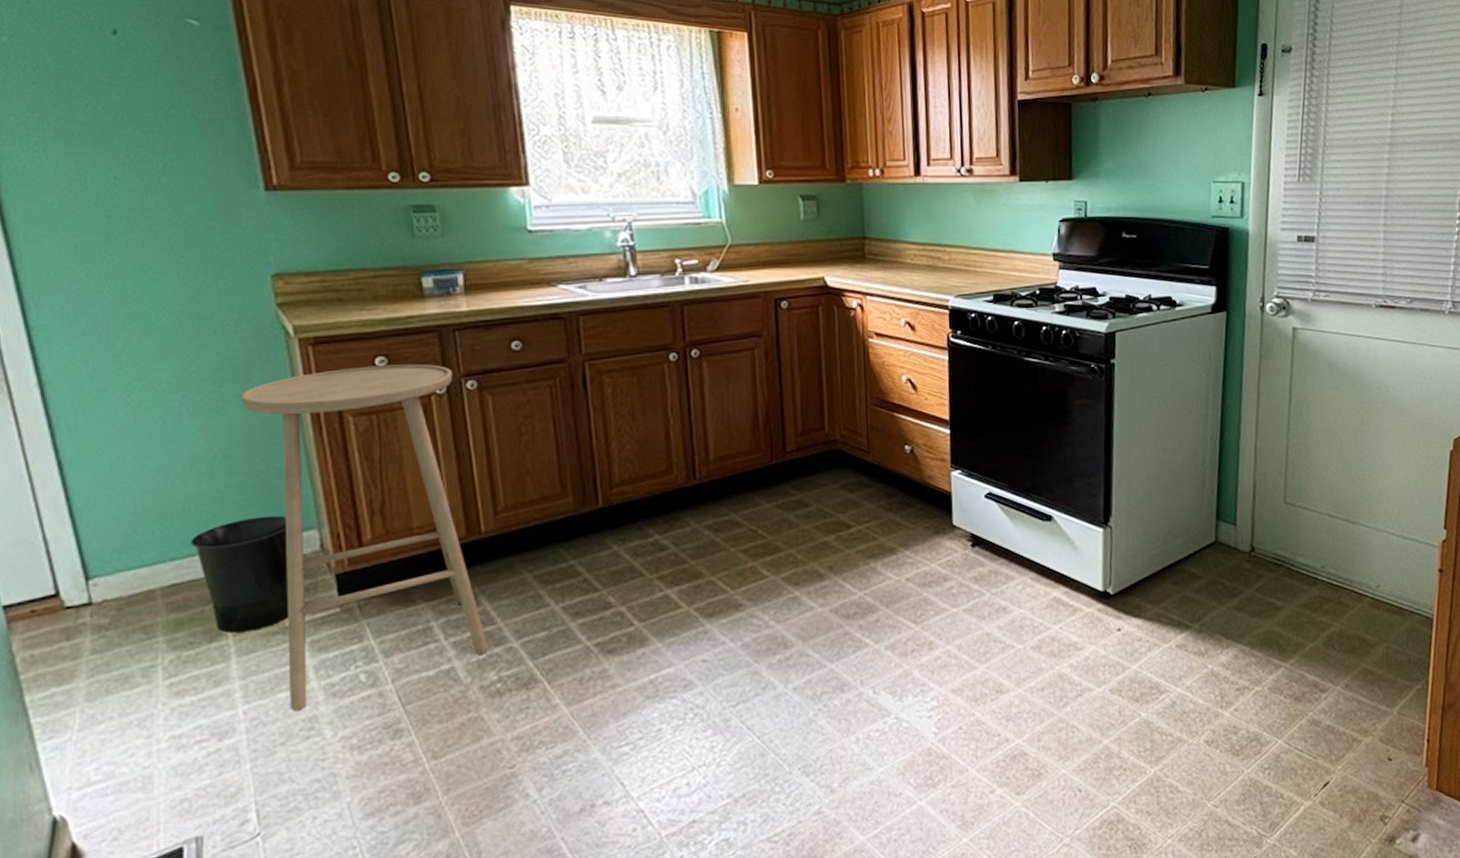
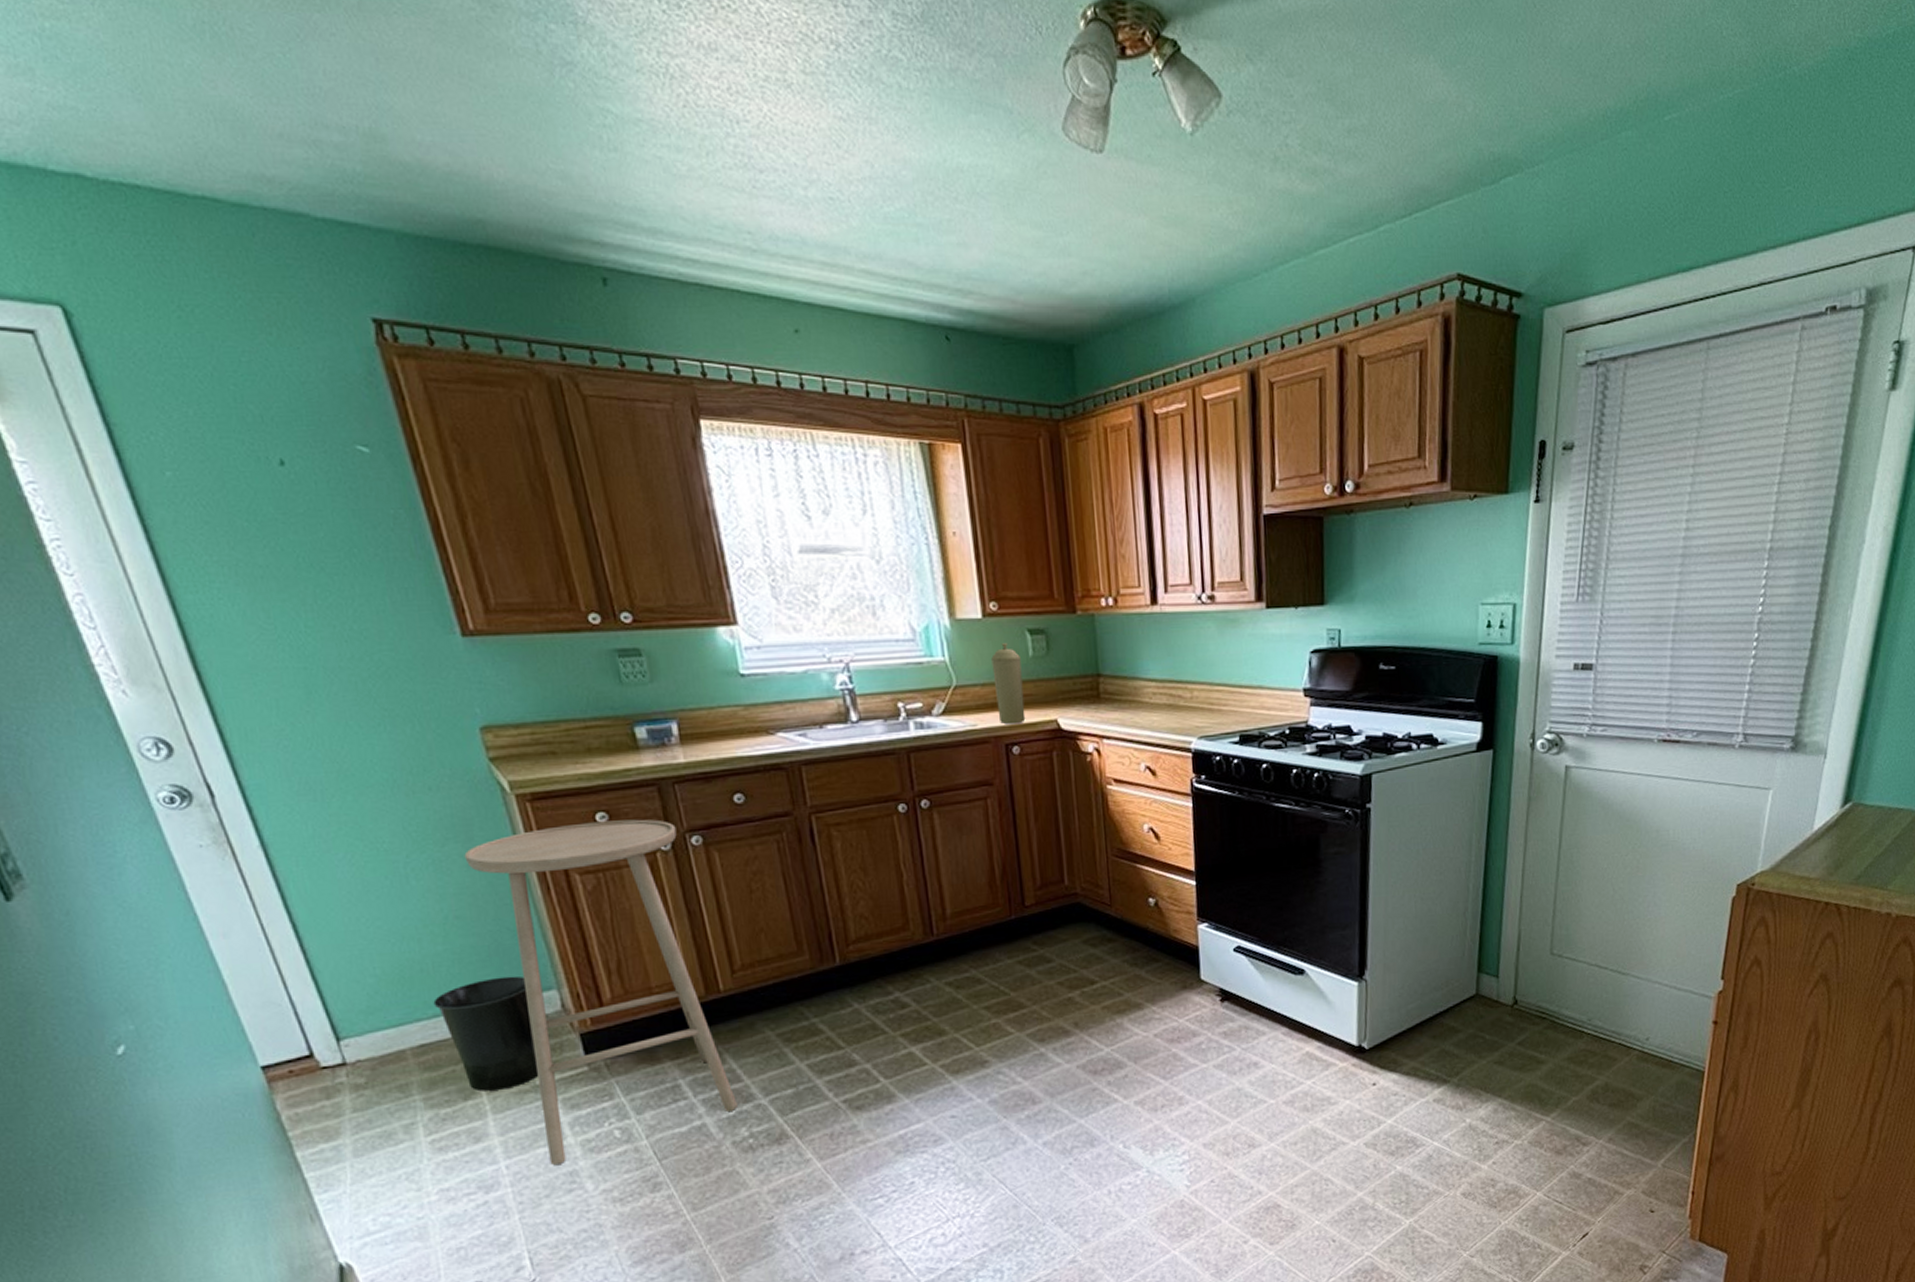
canister: none [765,207,795,281] -> present [991,643,1026,725]

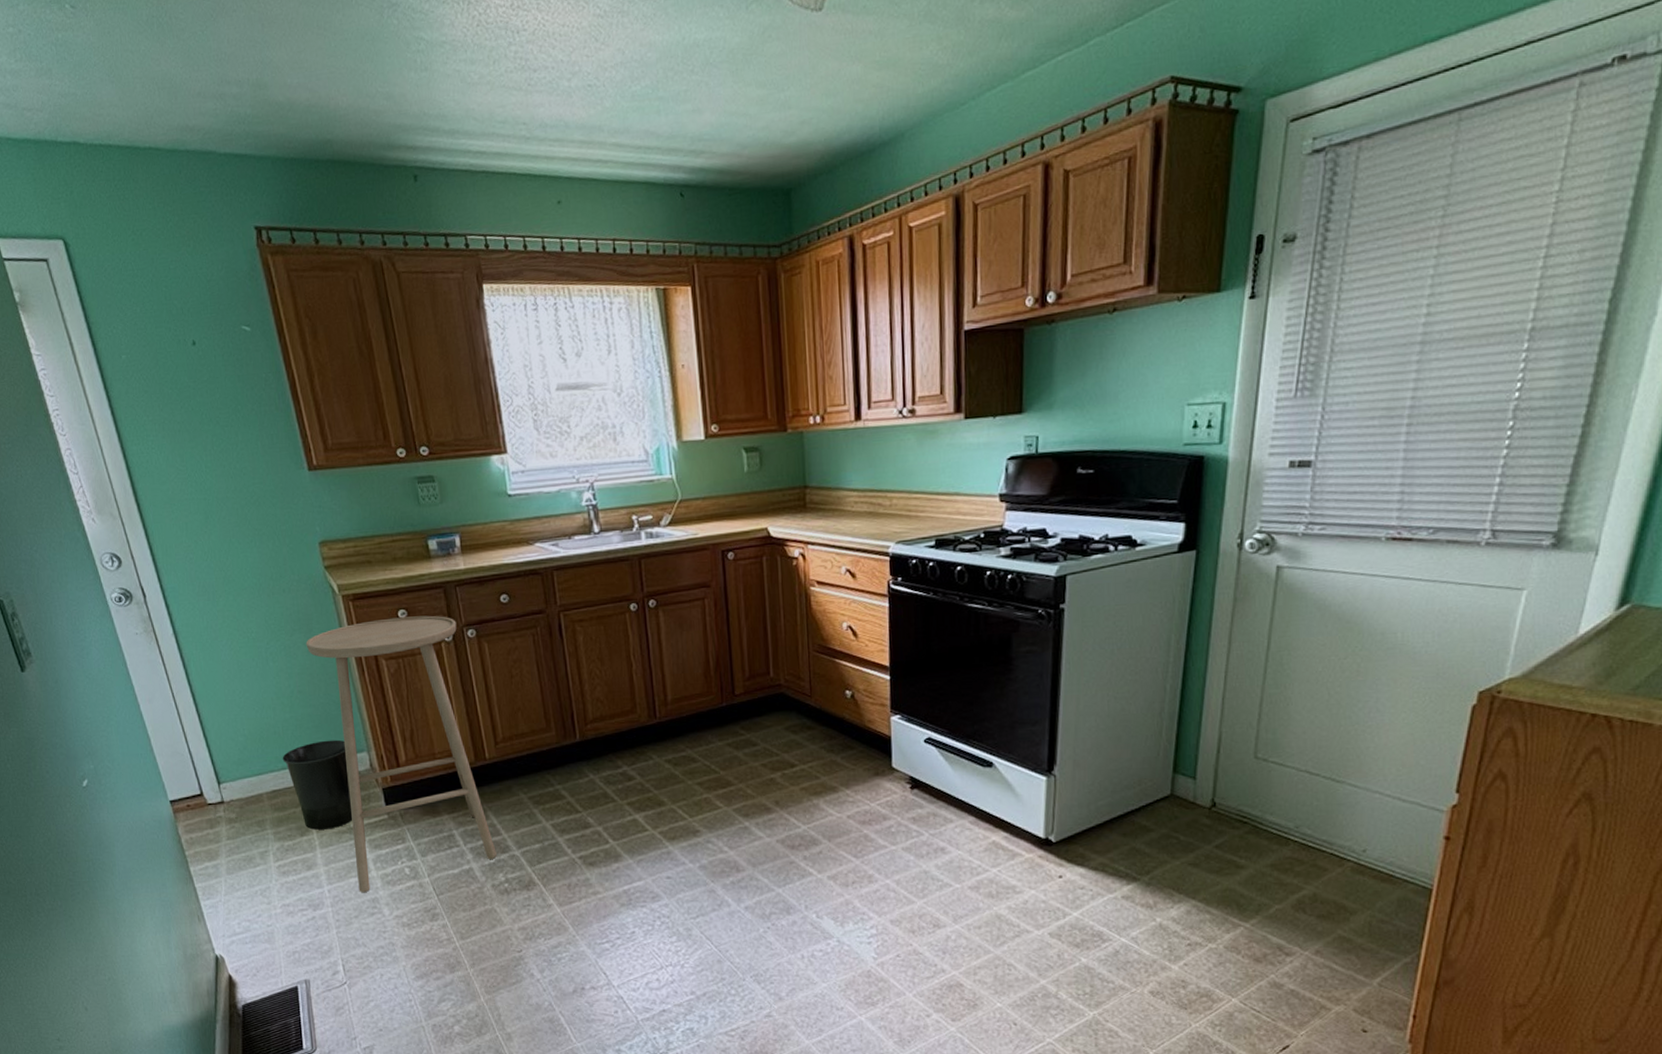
canister: present [991,643,1026,725] -> none [712,461,740,533]

